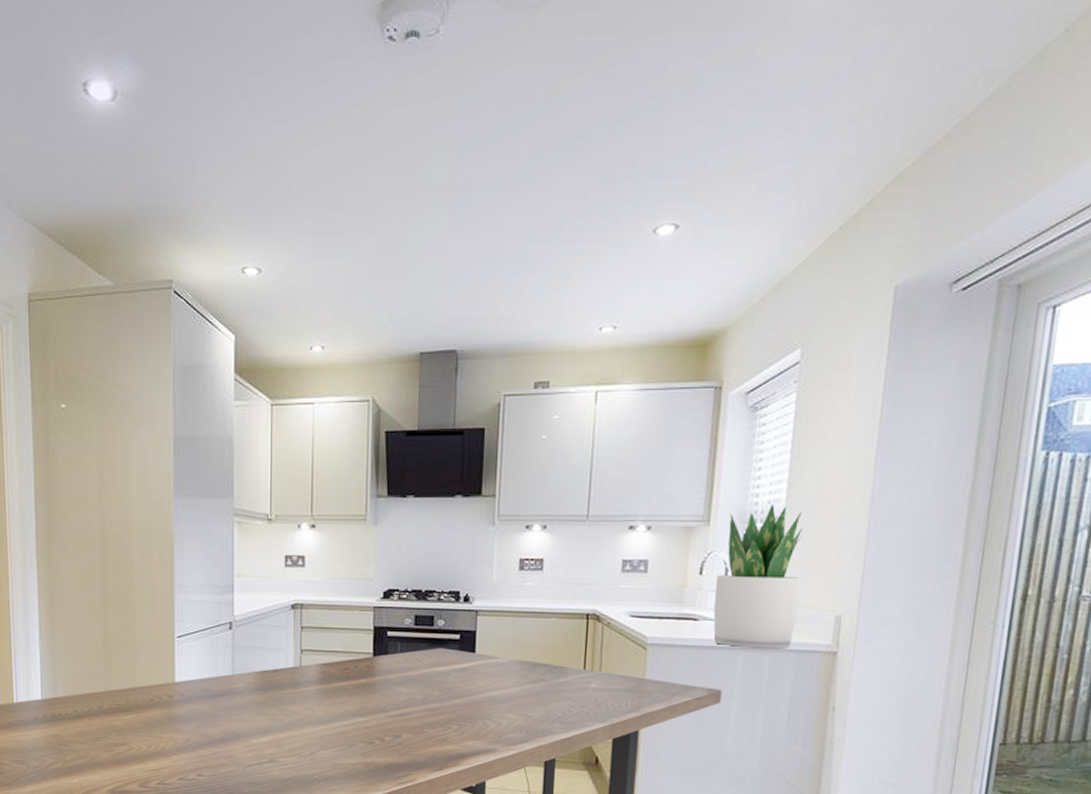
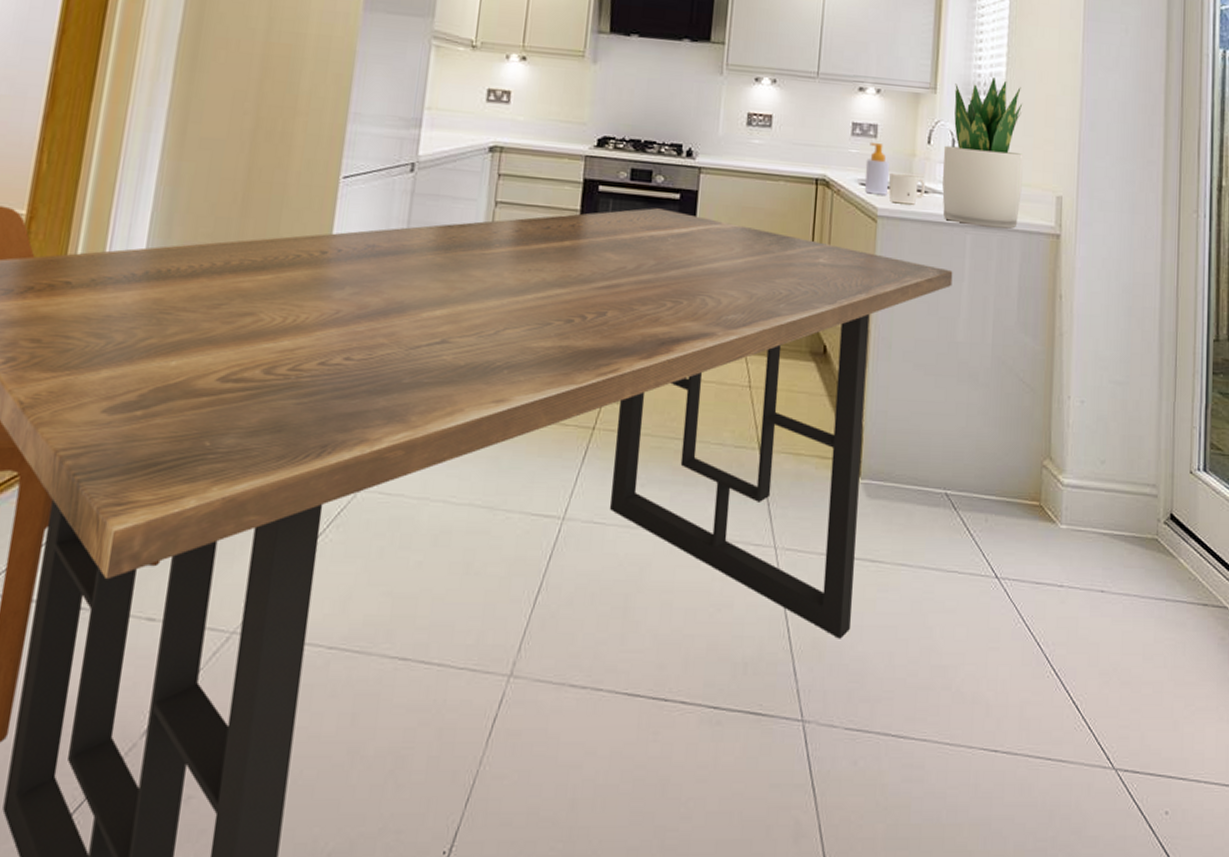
soap bottle: none [634,578,661,625] -> present [864,143,890,195]
mug: none [658,604,697,632] -> present [888,172,926,205]

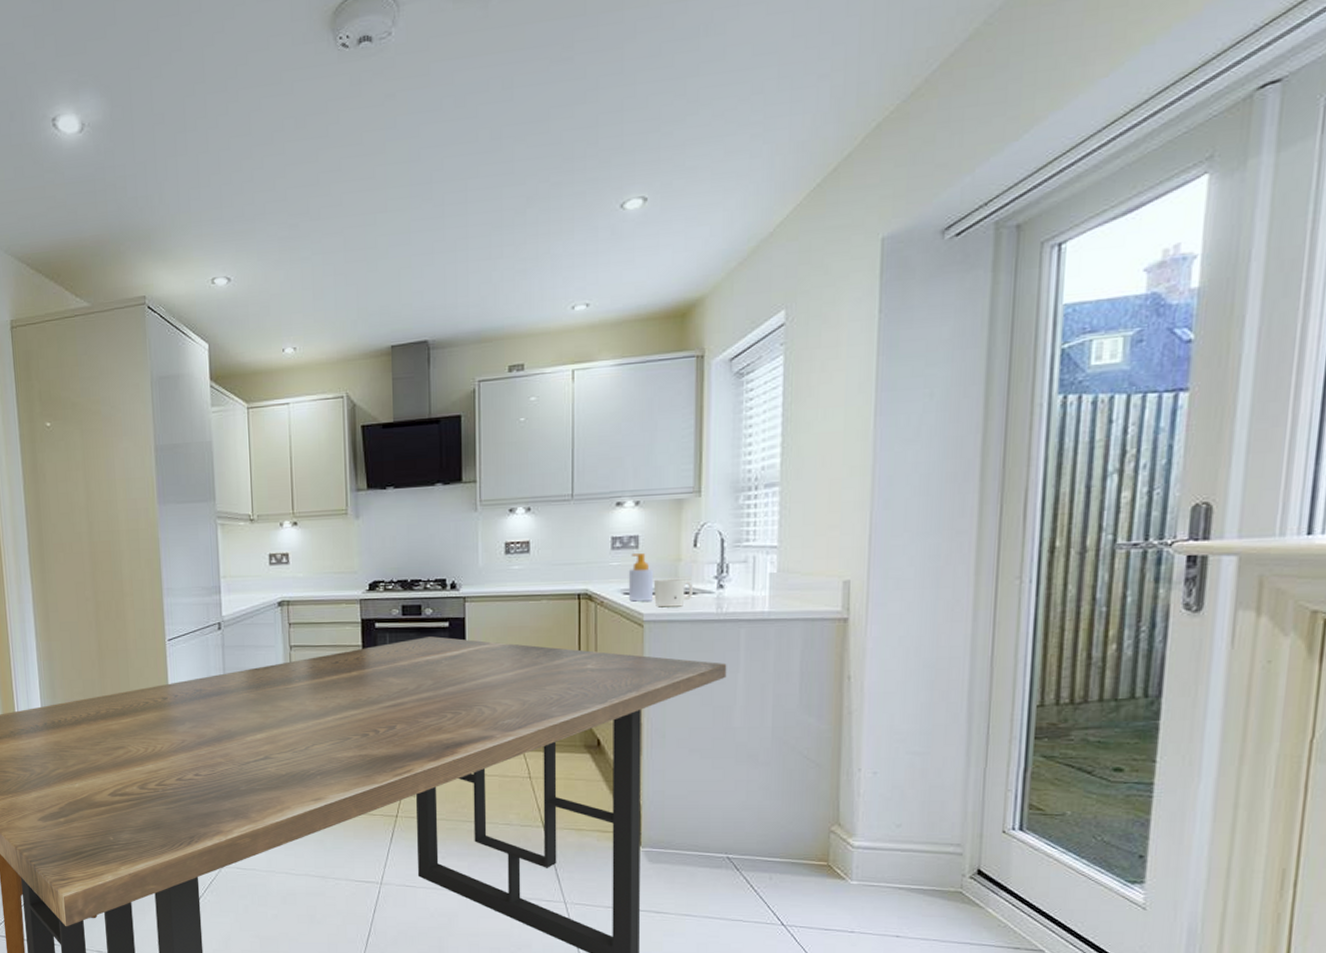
planter: present [942,77,1023,230] -> none [711,471,803,621]

